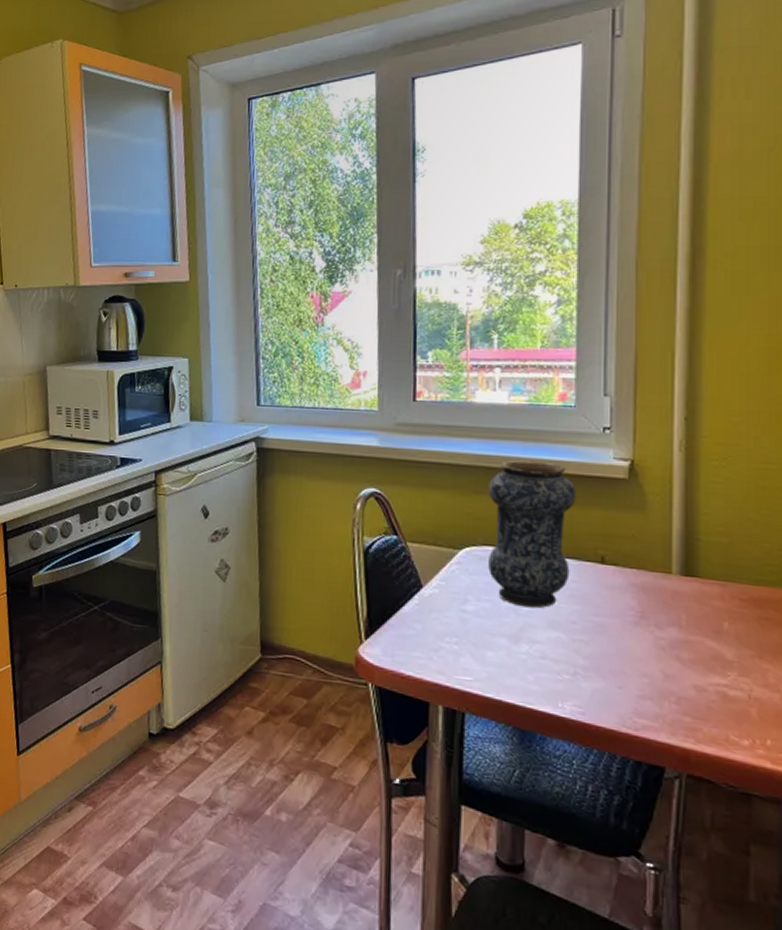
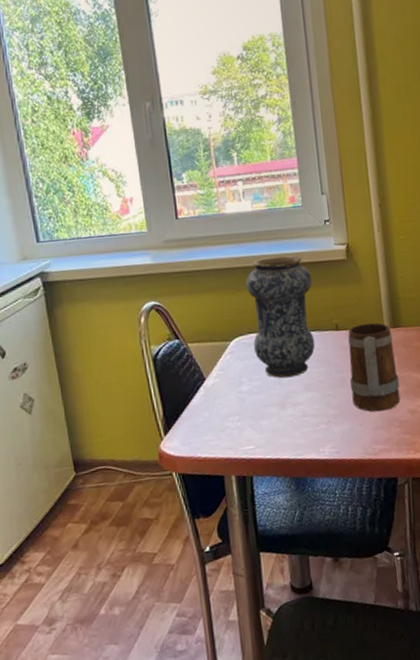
mug: none [612,562,685,679] -> present [348,322,401,412]

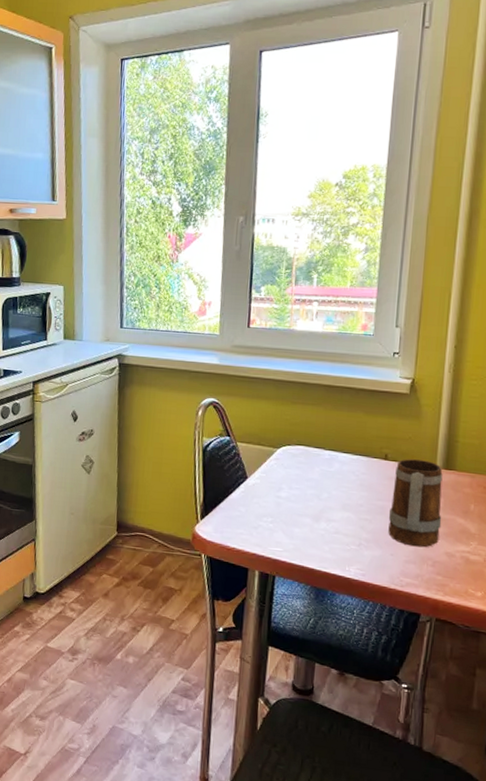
vase: present [246,255,315,378] -> none [299,377,370,495]

